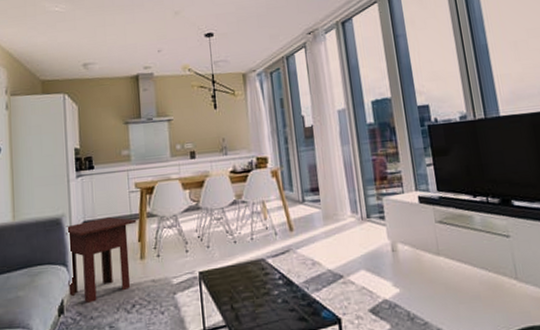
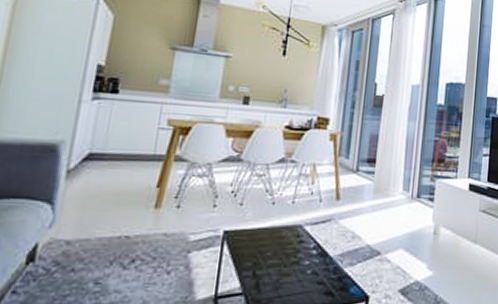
side table: present [65,217,137,303] -> none [47,153,161,252]

